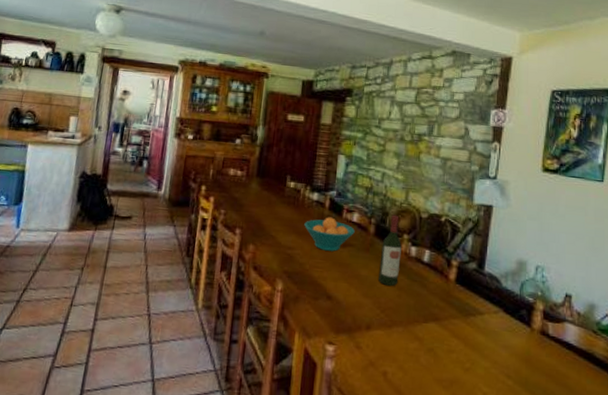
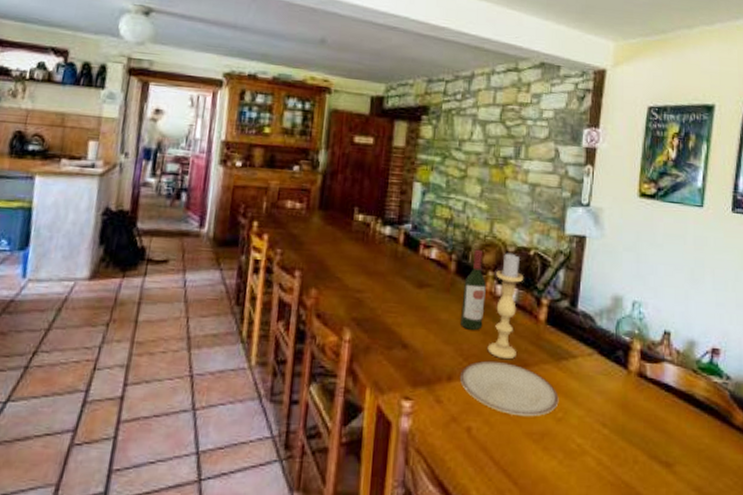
fruit bowl: present [304,217,355,251] -> none [375,254,433,293]
plate: none [378,313,467,366] -> present [460,360,559,417]
candle holder: none [402,218,435,314] -> present [487,253,523,360]

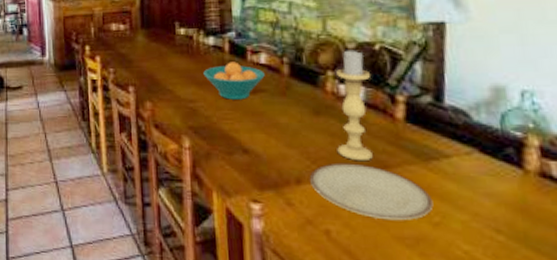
fruit bowl: none [375,254,433,293] -> present [203,62,265,100]
wine bottle: present [461,249,486,330] -> none [301,49,328,132]

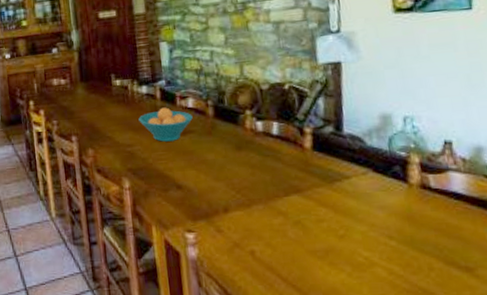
plate: present [310,162,434,221] -> none [235,189,339,237]
candle holder: present [336,50,373,162] -> none [254,90,287,188]

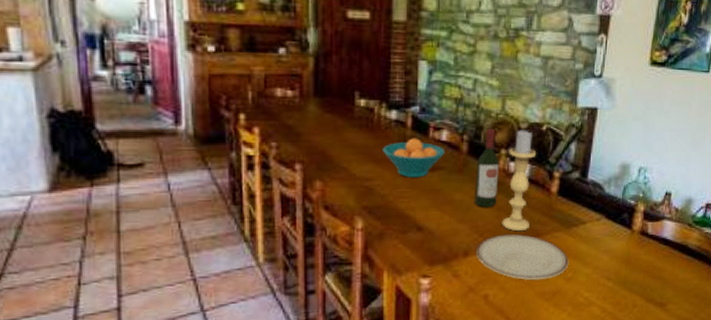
wine bottle: none [224,92,249,165] -> present [475,128,499,207]
plate: none [235,189,339,237] -> present [476,233,569,281]
candle holder: none [254,90,287,188] -> present [502,130,536,232]

